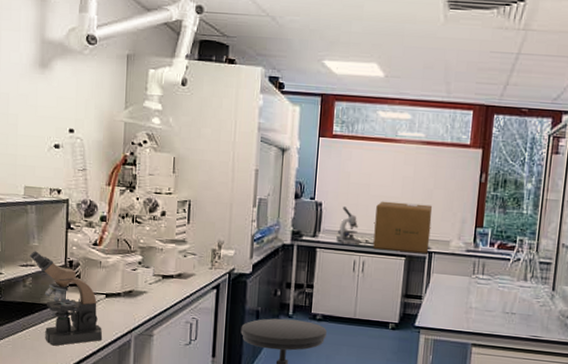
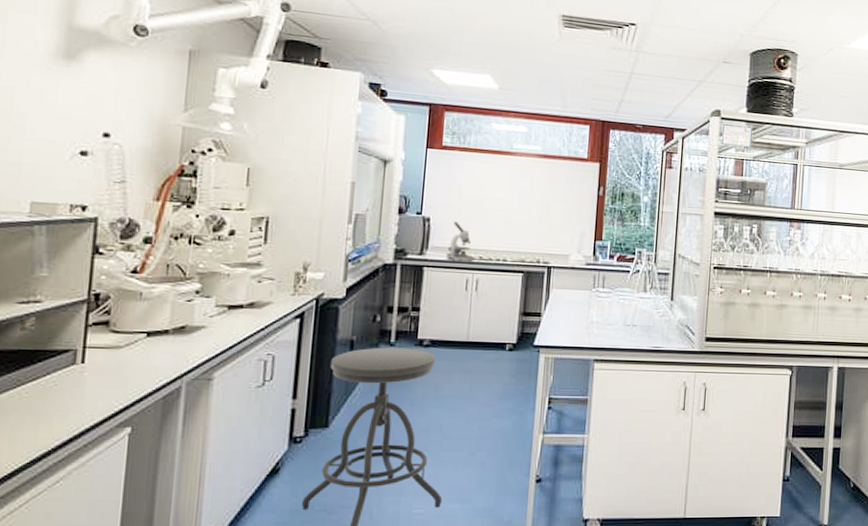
microscope: present [29,251,102,346] -> none [33,283,140,404]
box: present [373,201,433,253] -> none [487,215,551,268]

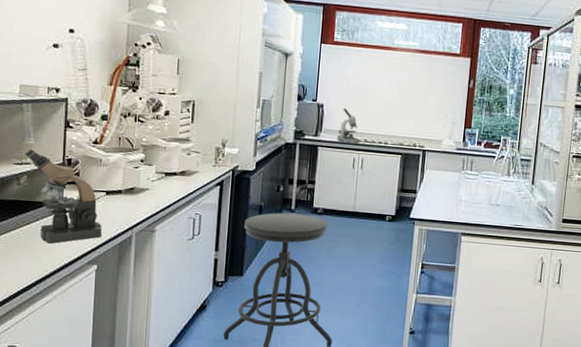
microscope: none [33,283,140,404] -> present [24,149,102,244]

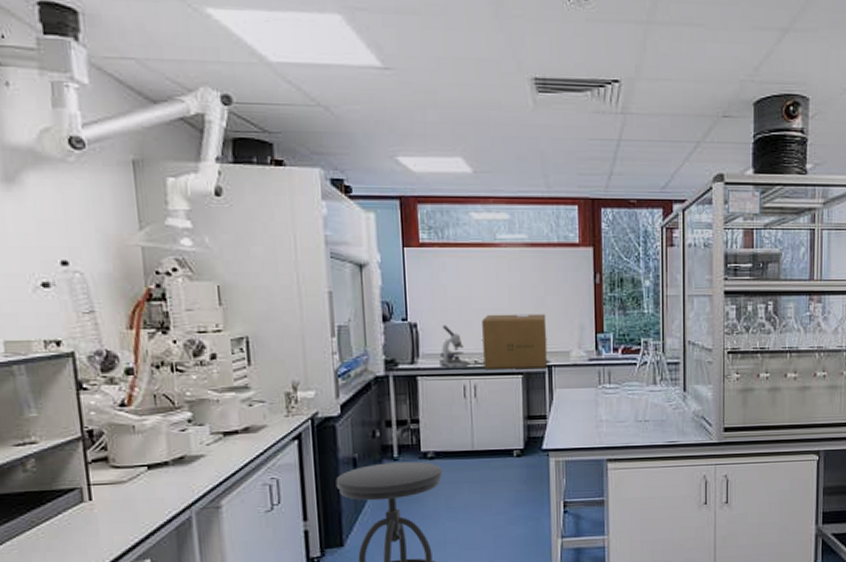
microscope: present [24,149,102,244] -> none [26,424,150,541]
box: none [371,103,426,151] -> present [482,314,548,370]

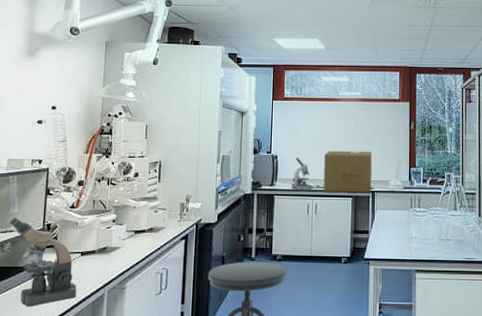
microscope: none [26,424,150,541] -> present [9,217,77,307]

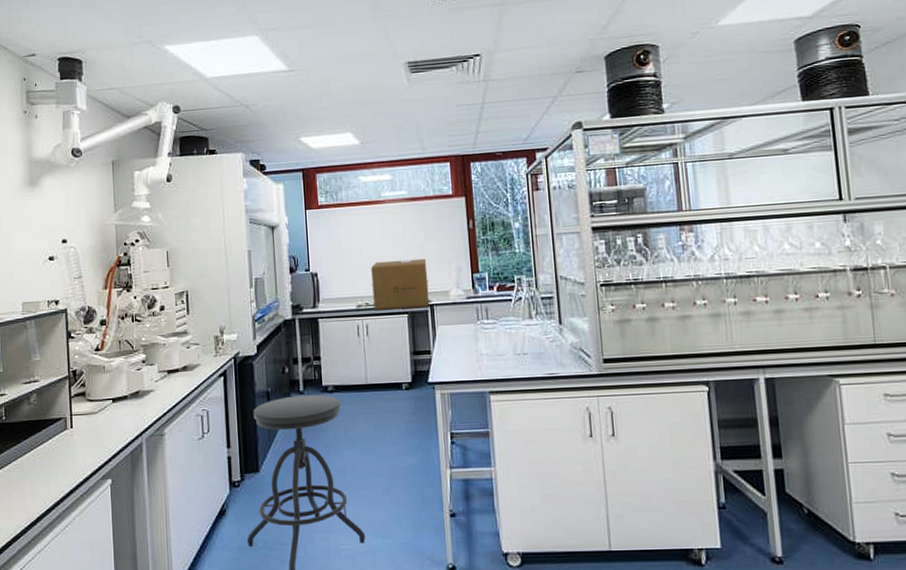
microscope: present [9,217,77,307] -> none [32,366,112,462]
microscope: present [291,157,313,190] -> none [336,273,361,311]

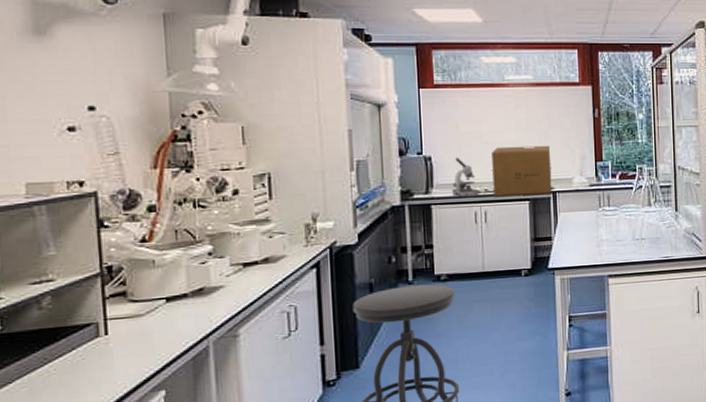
microscope: none [336,273,361,311] -> present [452,158,479,197]

